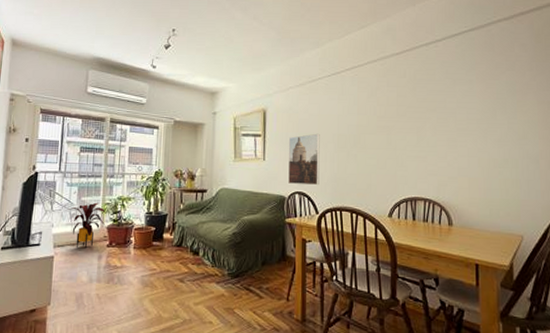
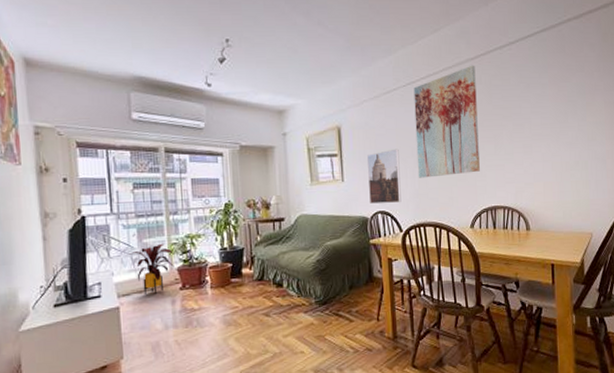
wall art: none [337,59,401,164] -> present [413,65,480,178]

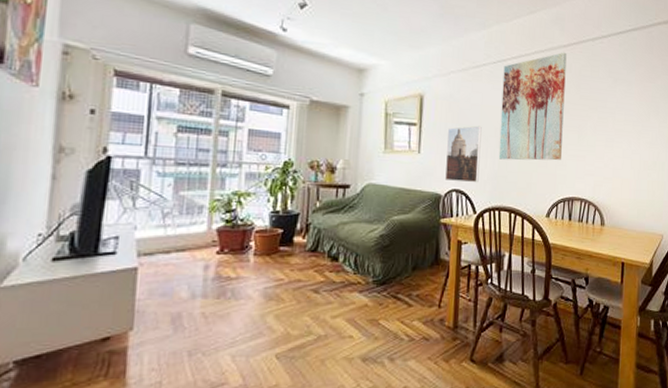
house plant: present [125,243,176,296] -> none [155,198,215,257]

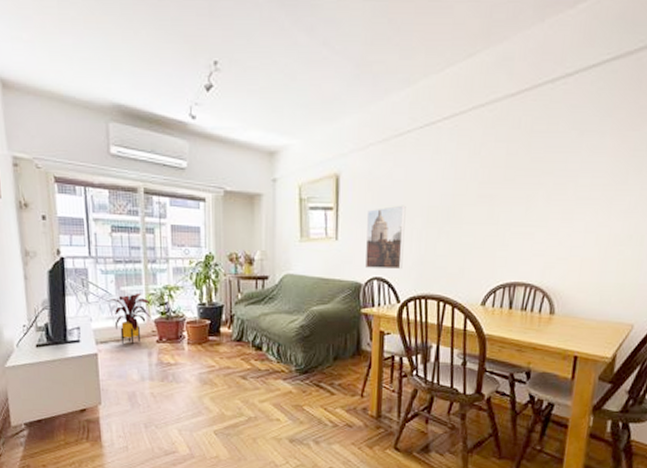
house plant: none [155,198,215,257] -> present [103,292,153,345]
wall art: present [498,52,567,161] -> none [425,103,515,243]

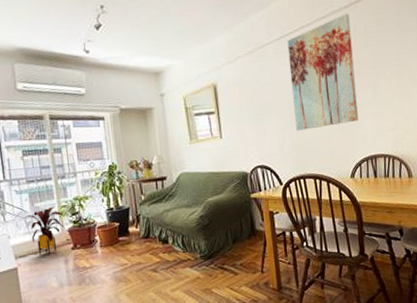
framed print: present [365,205,406,270] -> none [244,103,280,159]
wall art: none [425,103,515,243] -> present [287,13,358,131]

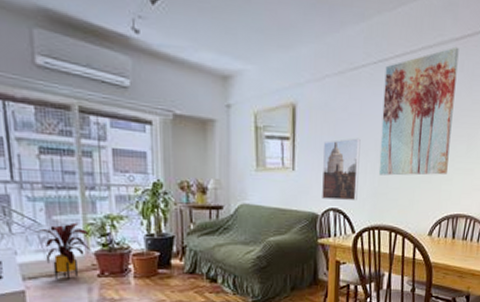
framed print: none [244,103,280,159] -> present [322,138,361,201]

